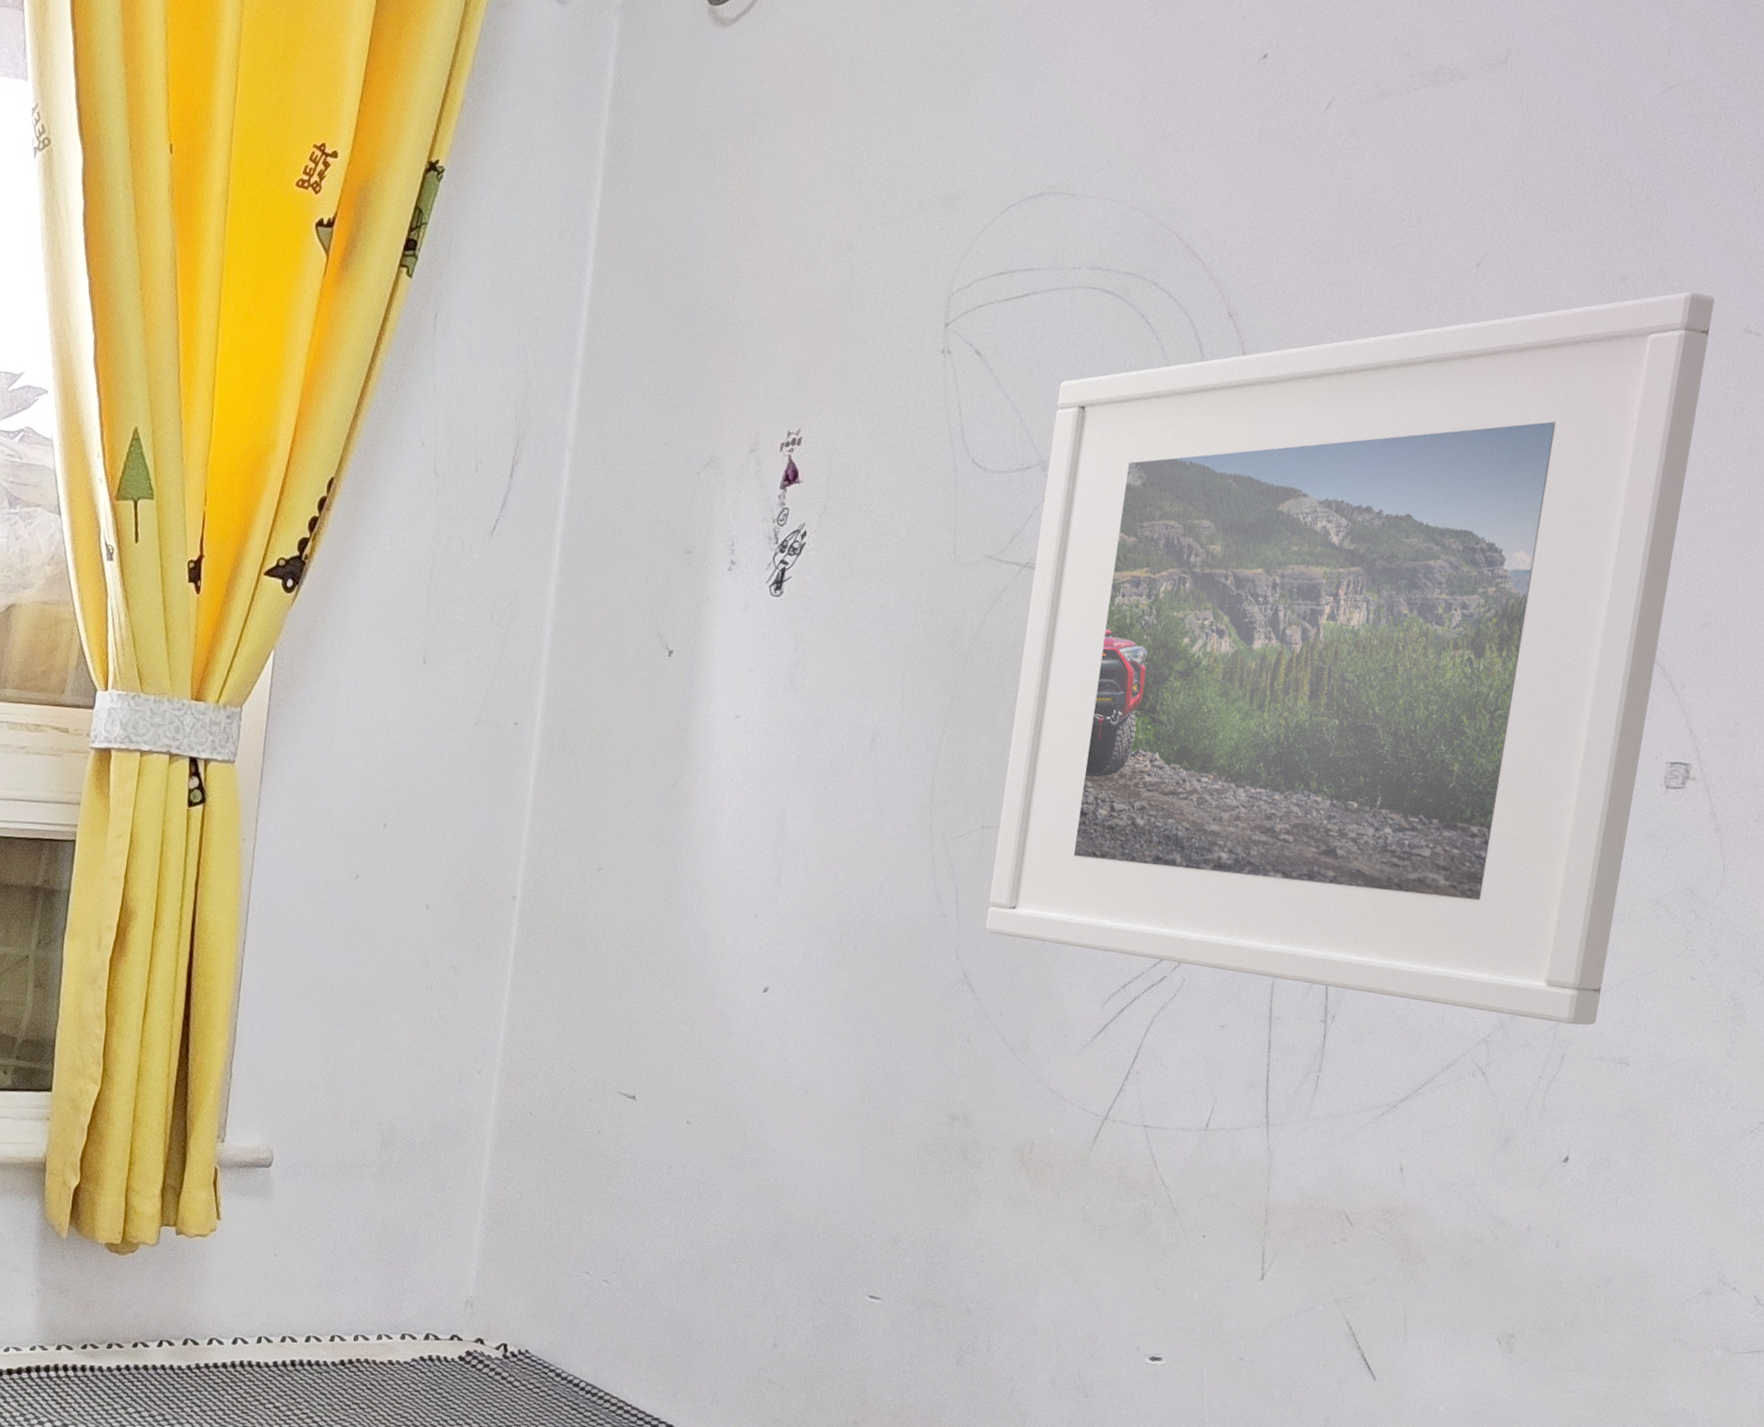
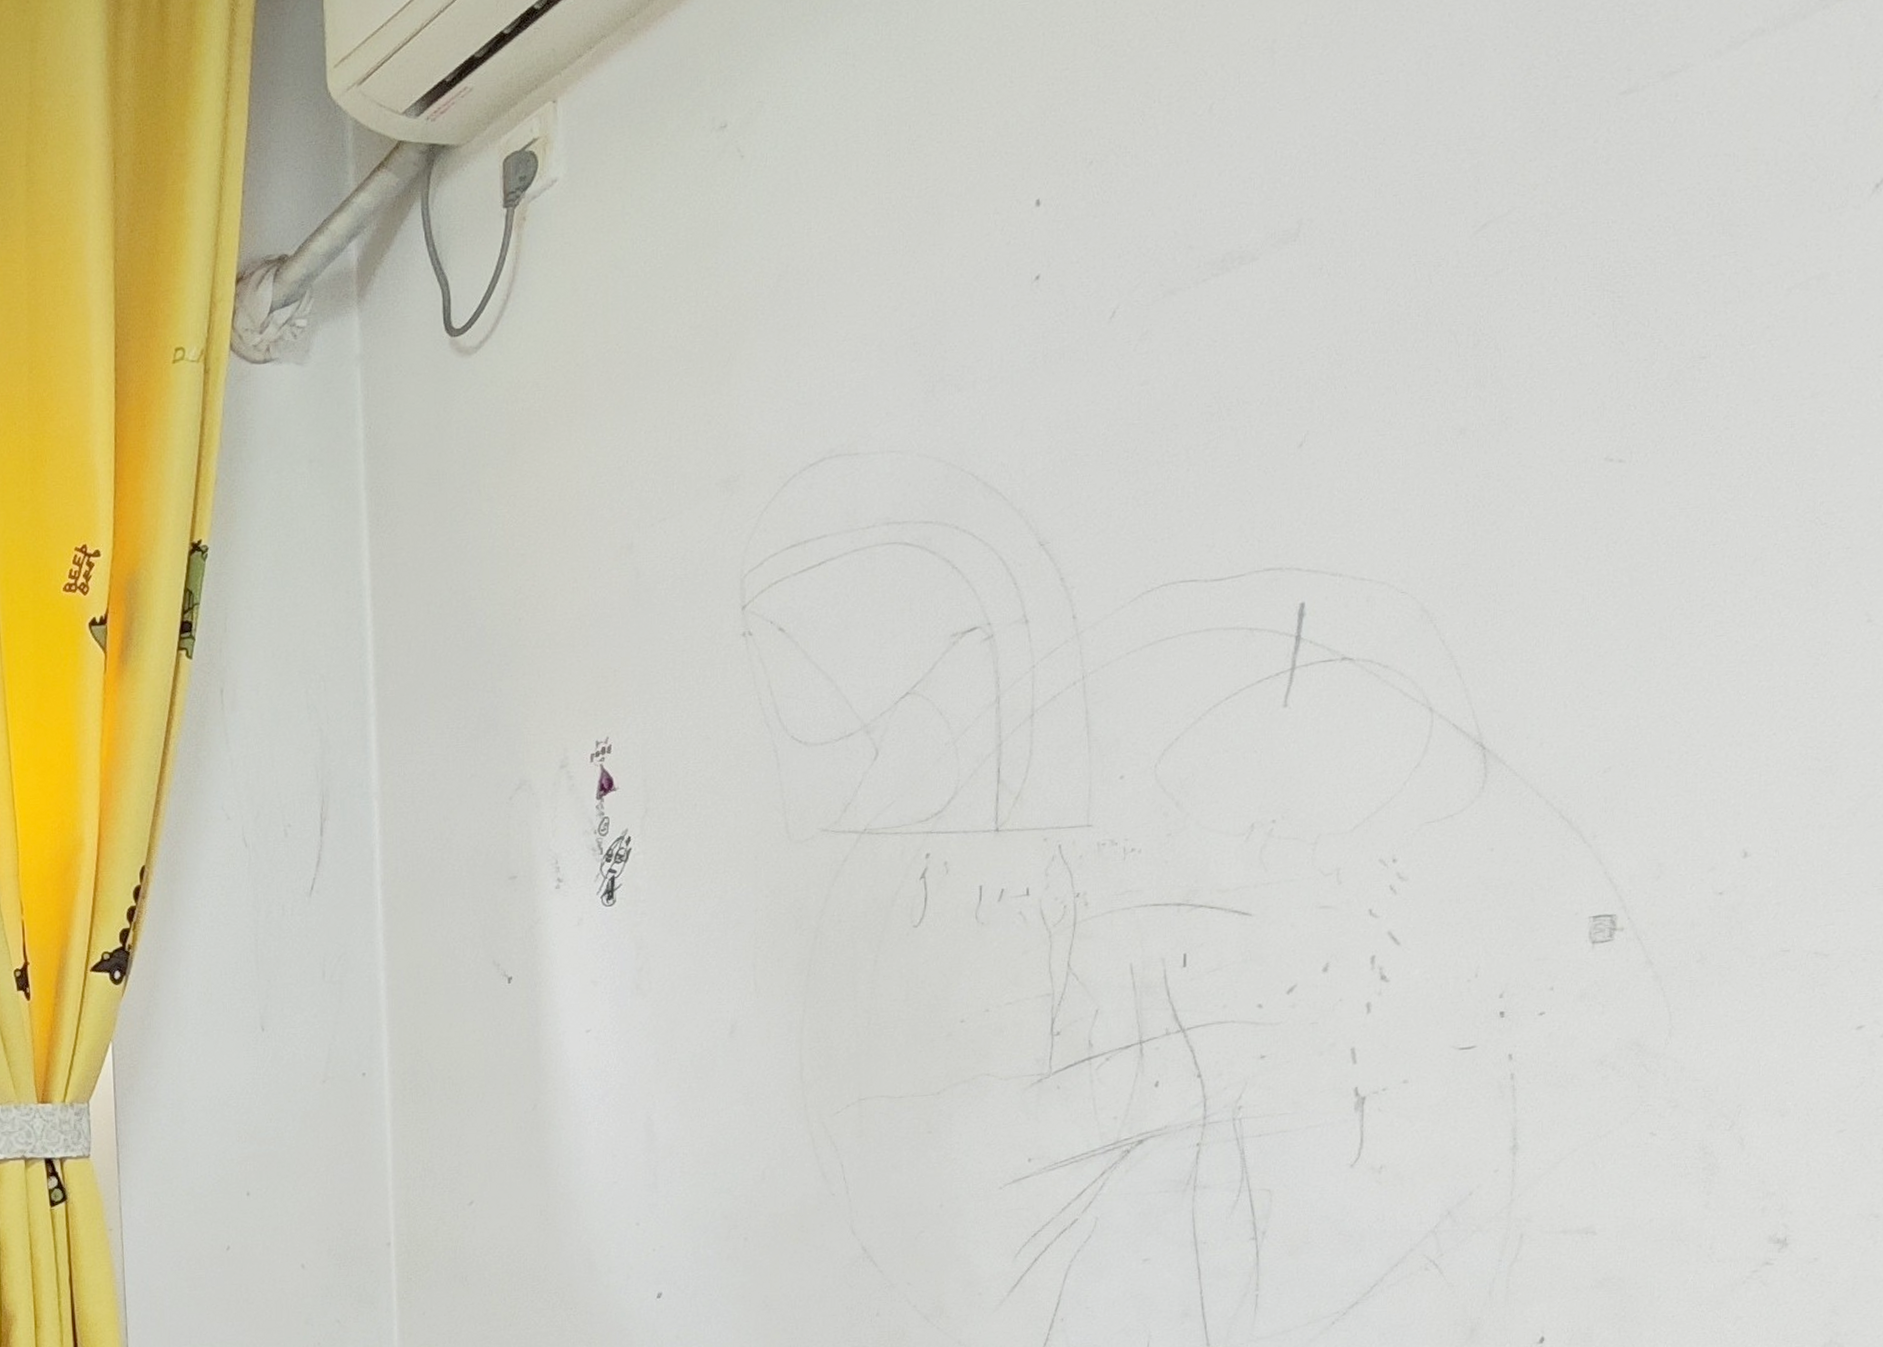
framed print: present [985,291,1715,1025] -> none [871,430,1567,1205]

